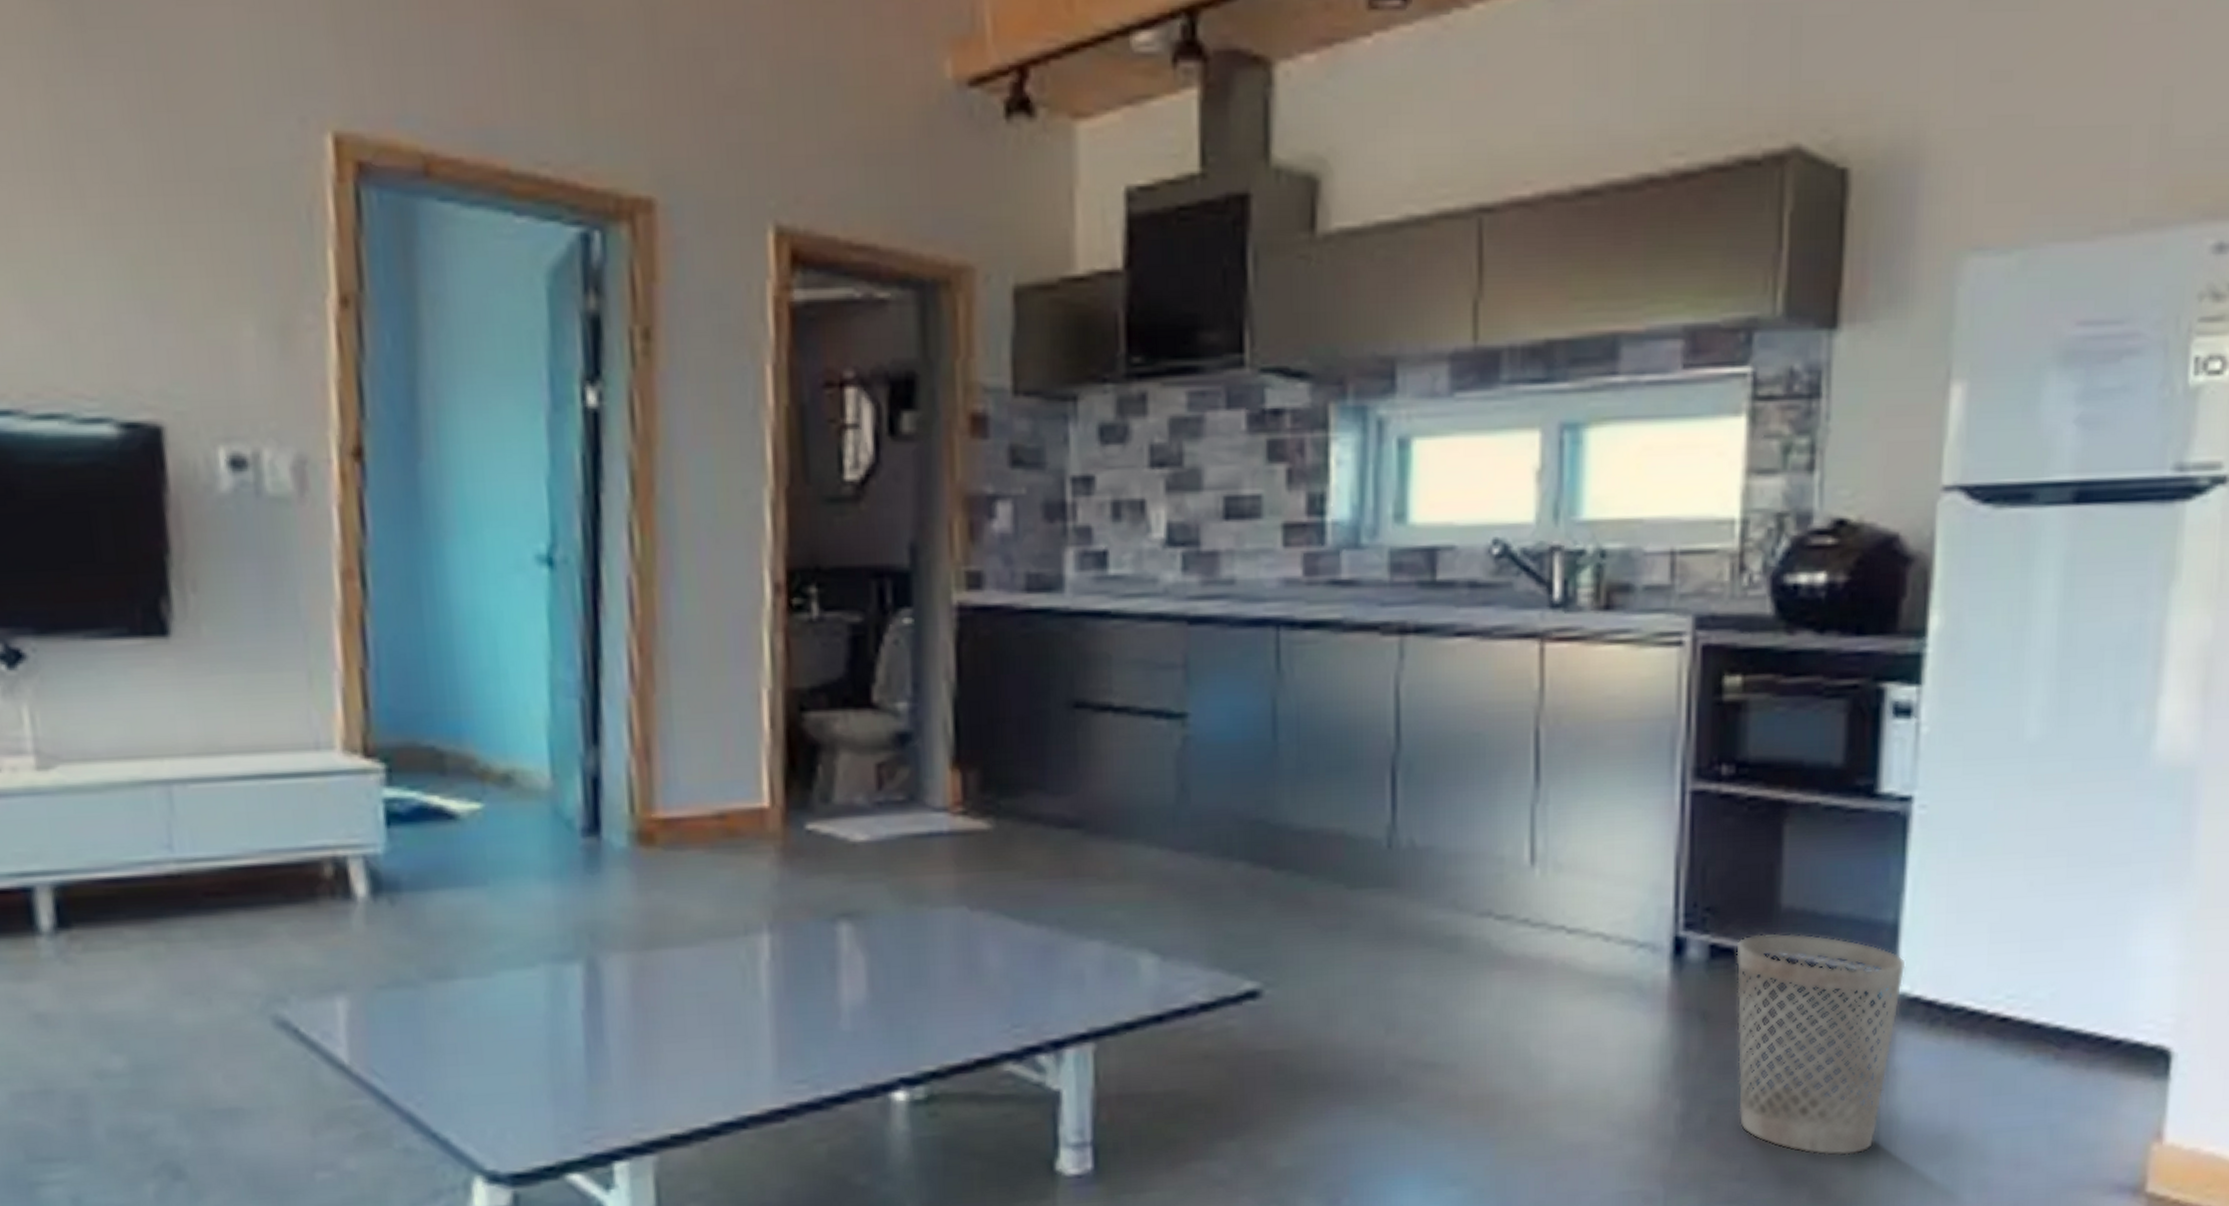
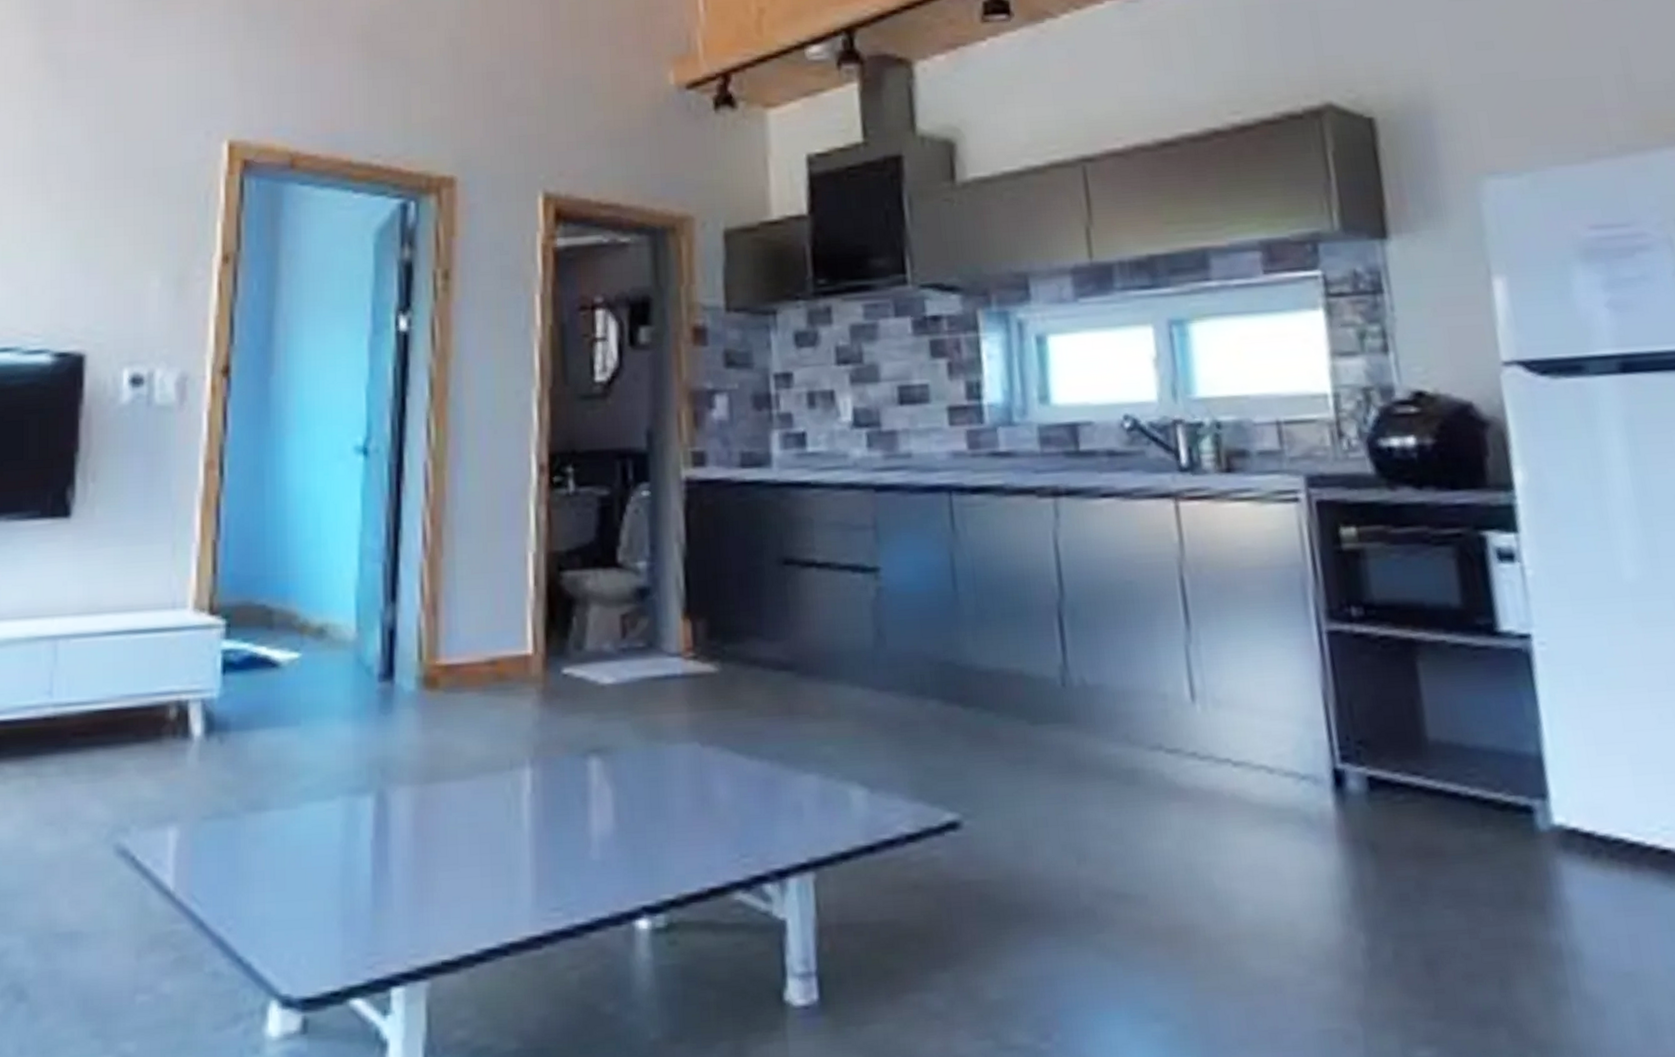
wastebasket: present [1736,933,1906,1156] -> none [1392,765,1562,994]

